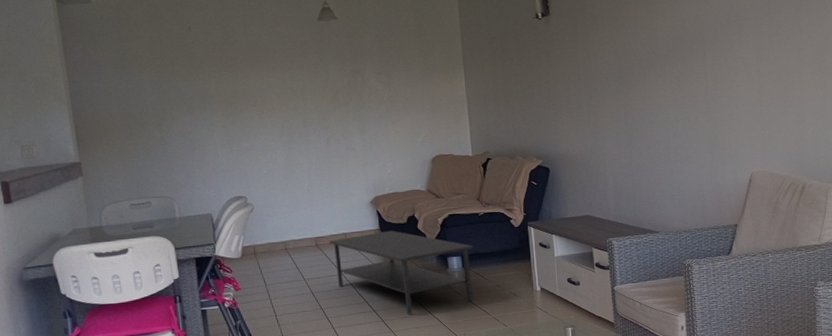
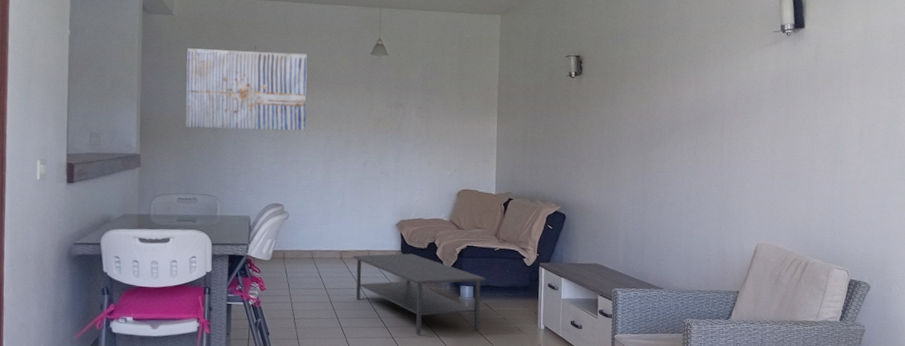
wall art: none [114,28,258,126] -> present [185,48,308,131]

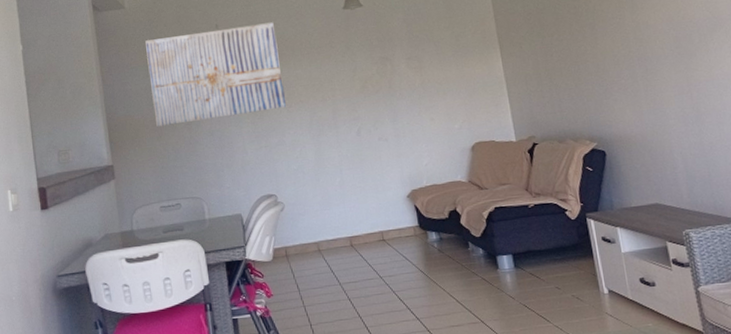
coffee table: present [353,253,486,335] -> none [365,227,530,323]

